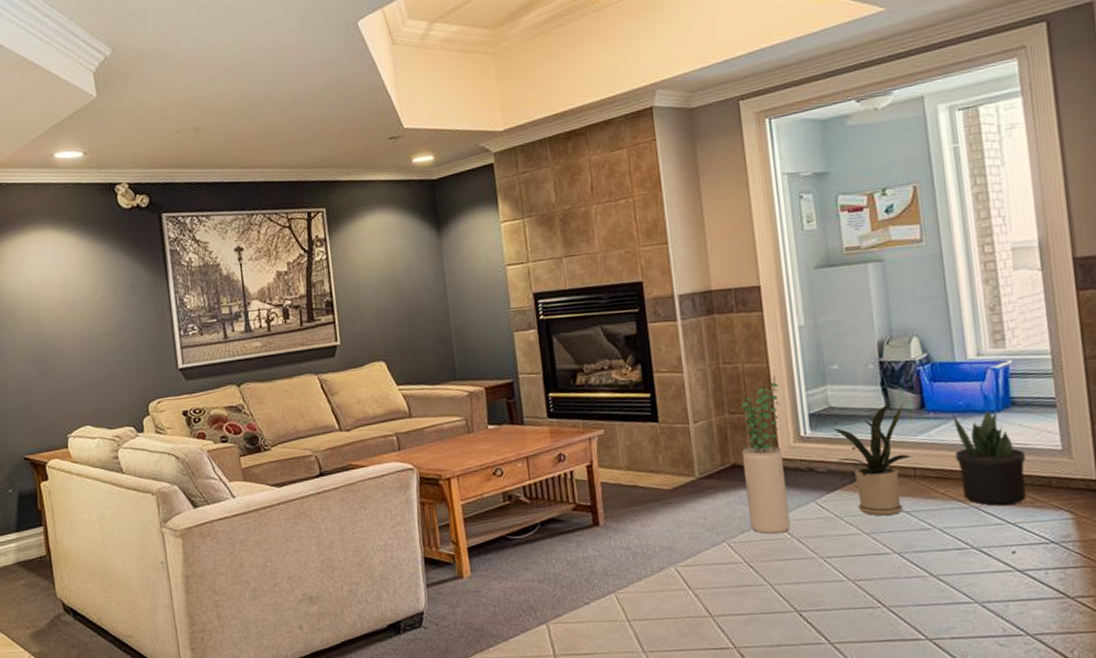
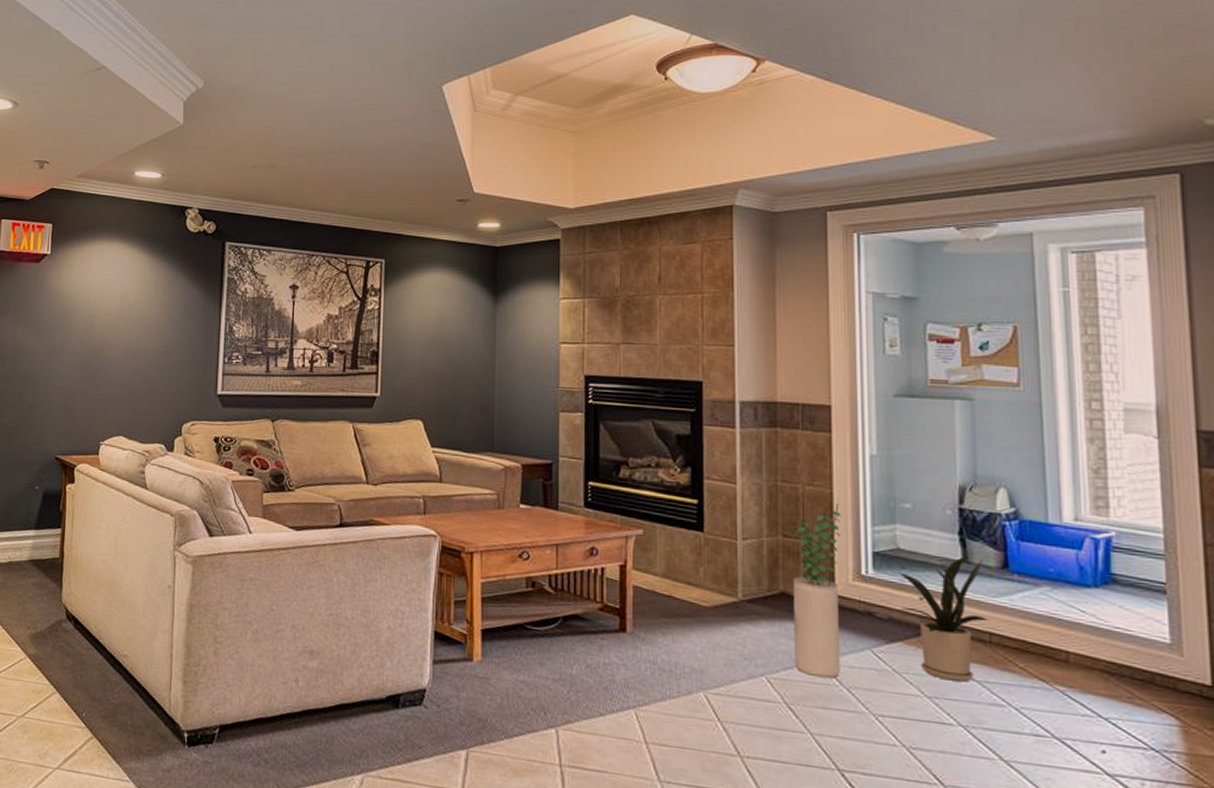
planter: present [952,411,1026,506] -> none [1040,581,1125,696]

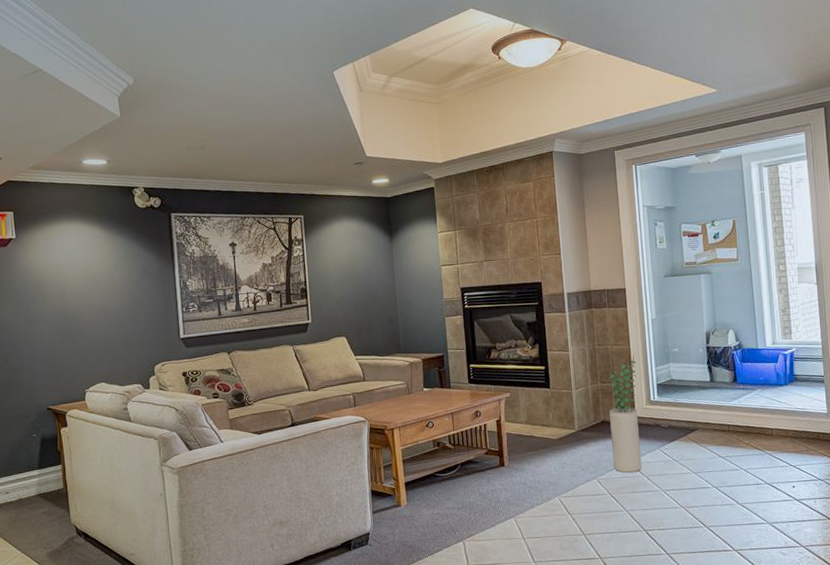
house plant: present [892,555,988,682] -> none [669,377,727,460]

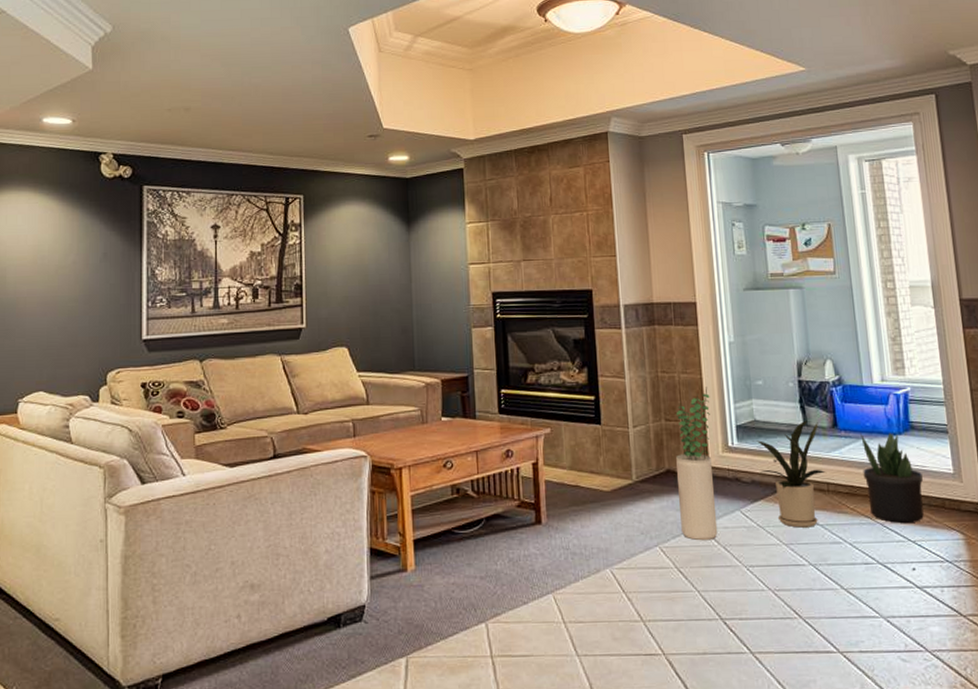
house plant: none [669,377,727,460] -> present [752,420,826,528]
planter: none [755,384,803,453] -> present [860,433,924,523]

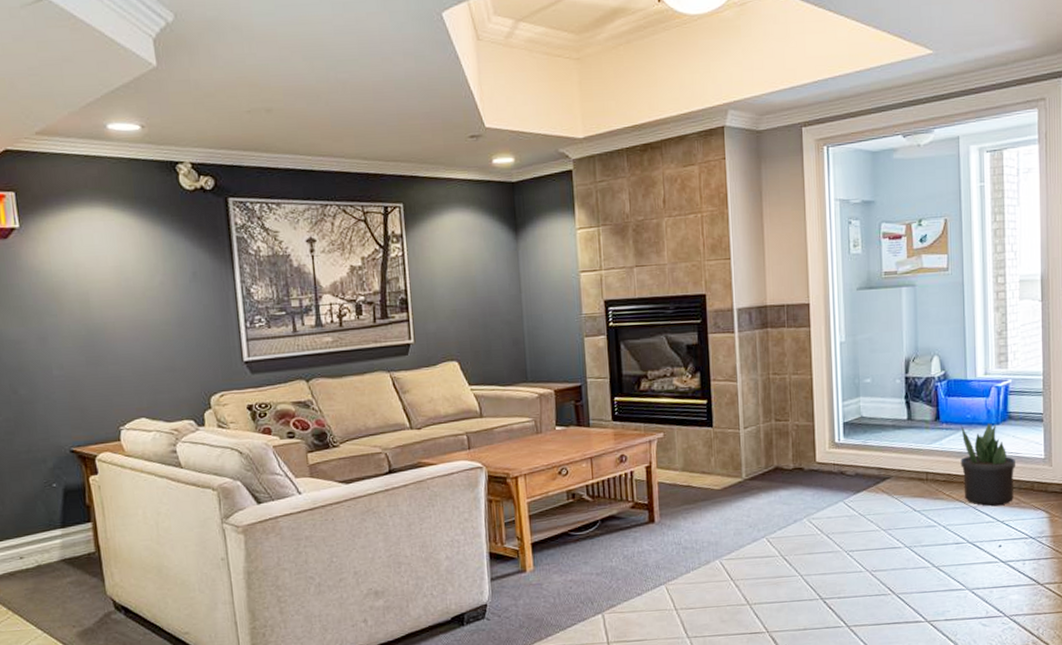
vase: present [676,387,718,541] -> none [785,387,822,531]
house plant: present [752,420,826,528] -> none [858,414,925,515]

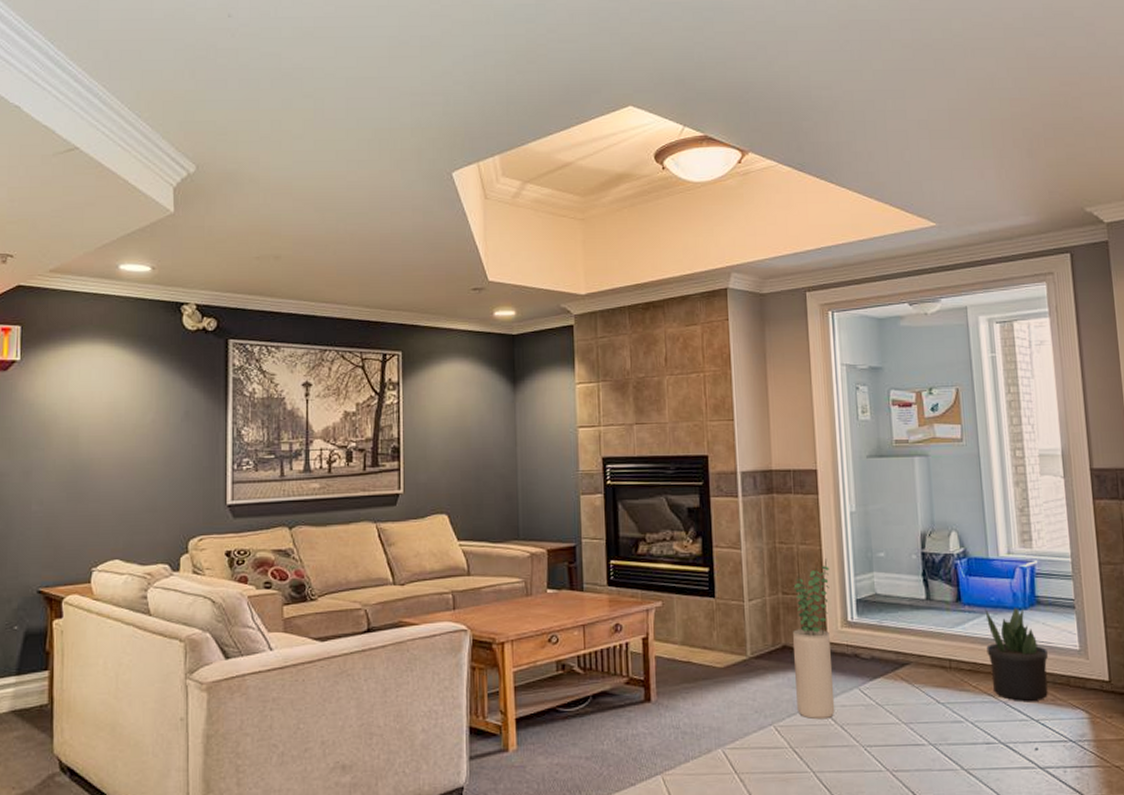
vase: none [785,387,822,531] -> present [793,559,835,720]

